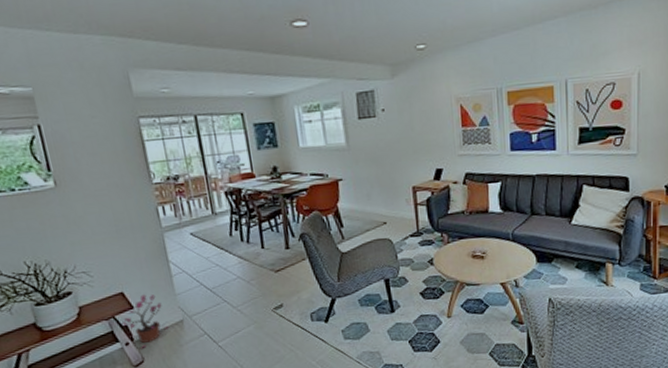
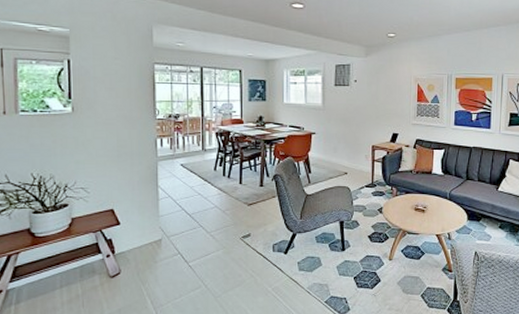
potted plant: present [122,294,169,350] -> none [107,213,148,262]

